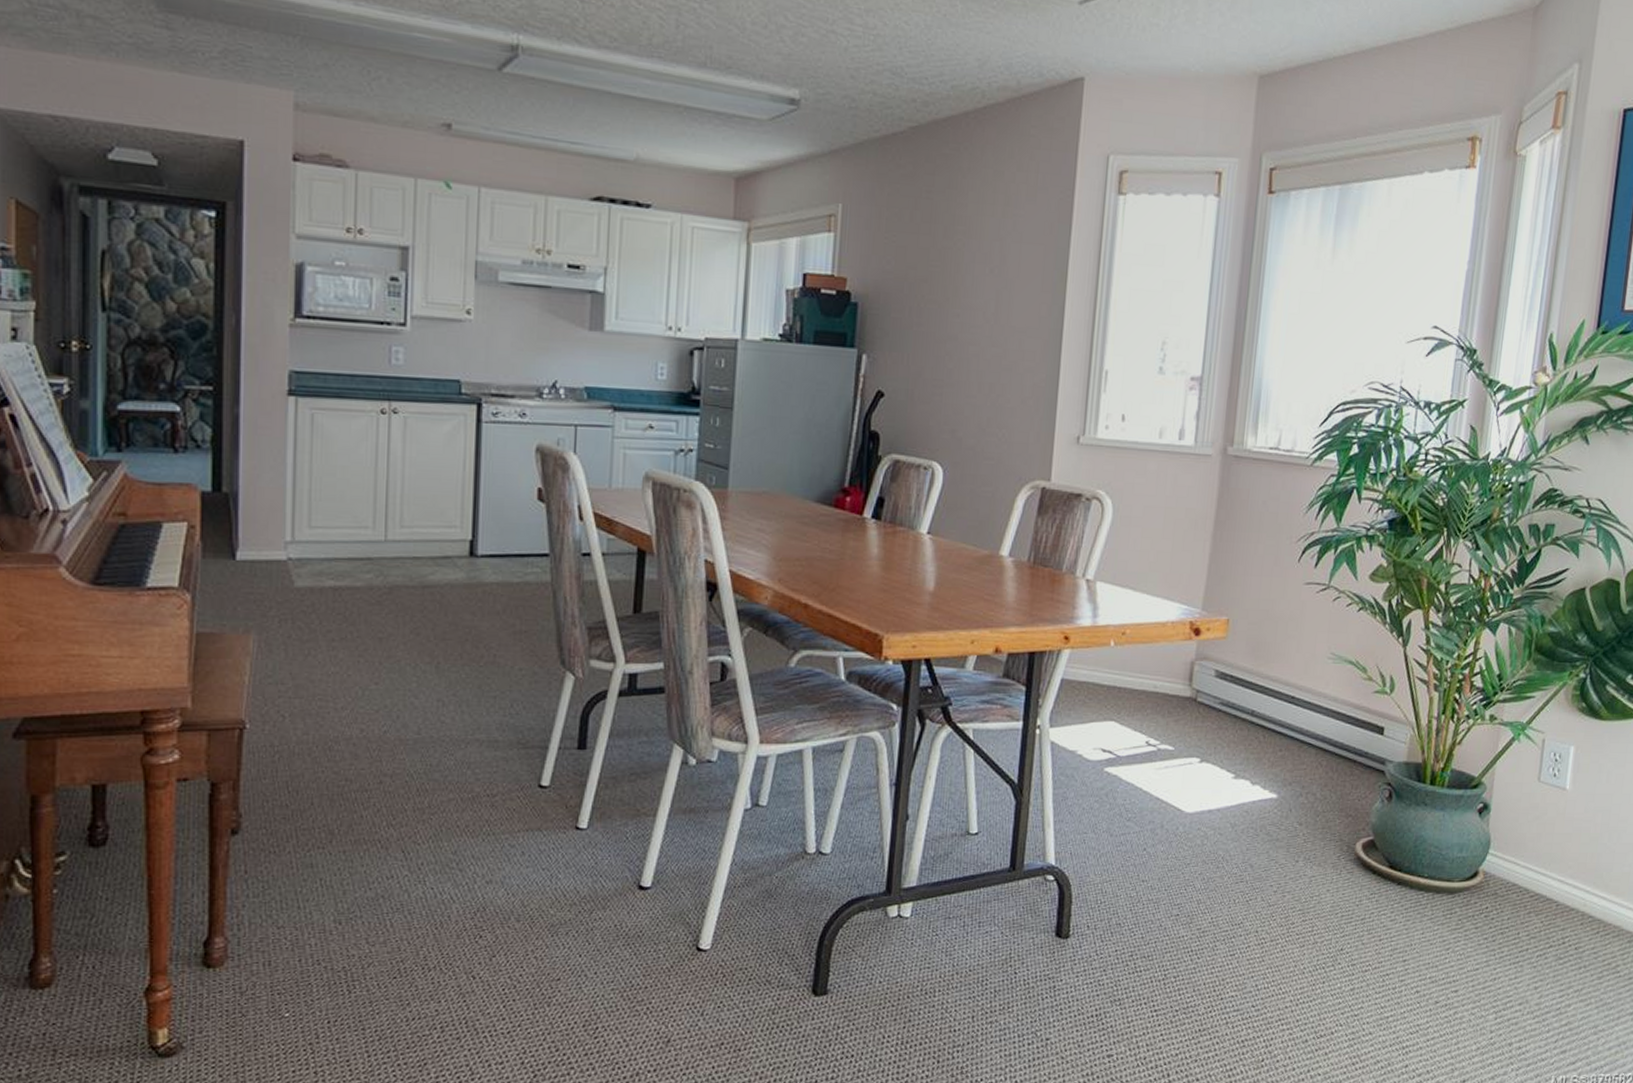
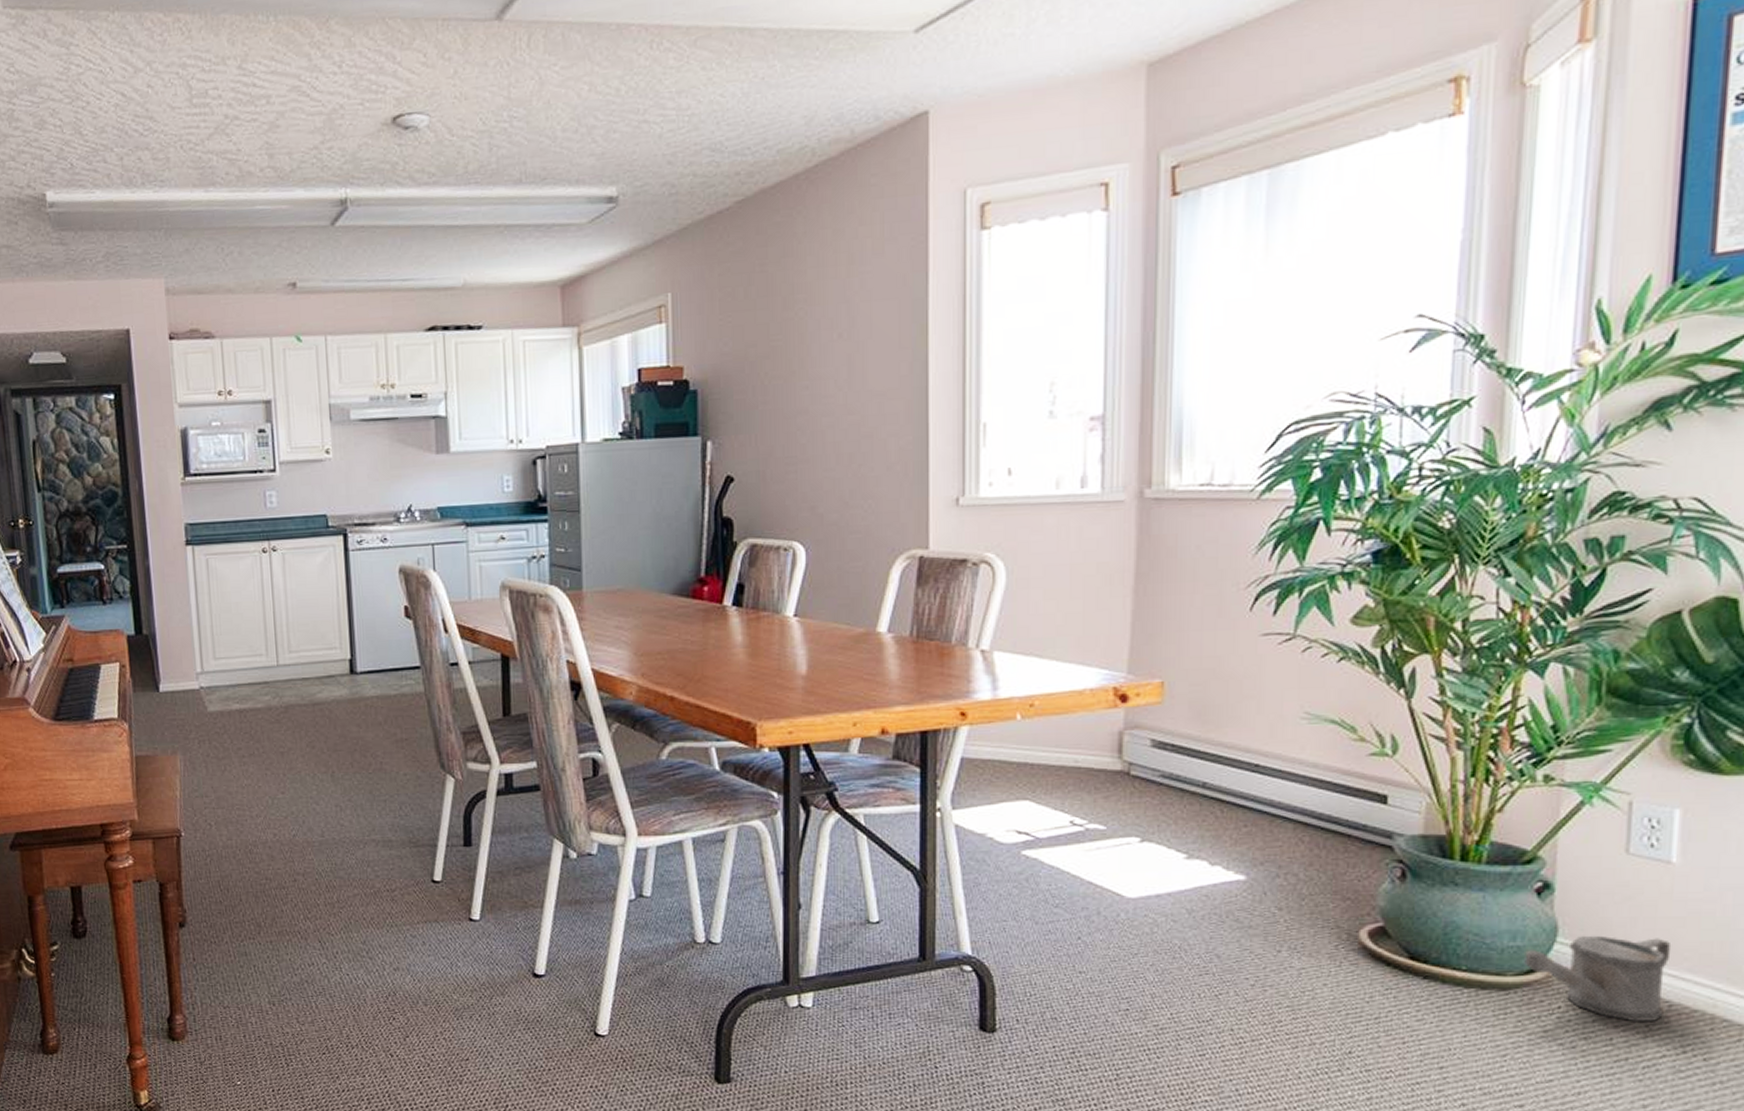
watering can: none [1466,848,1562,918] -> present [1524,935,1672,1021]

